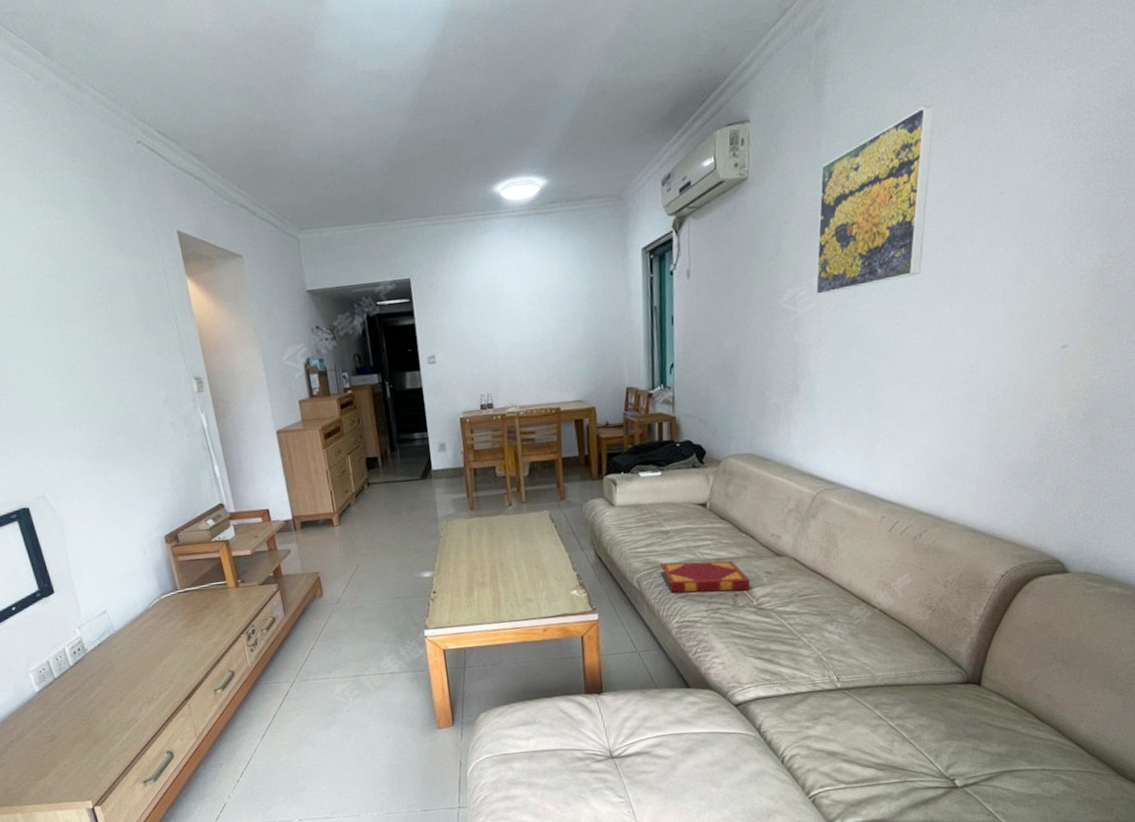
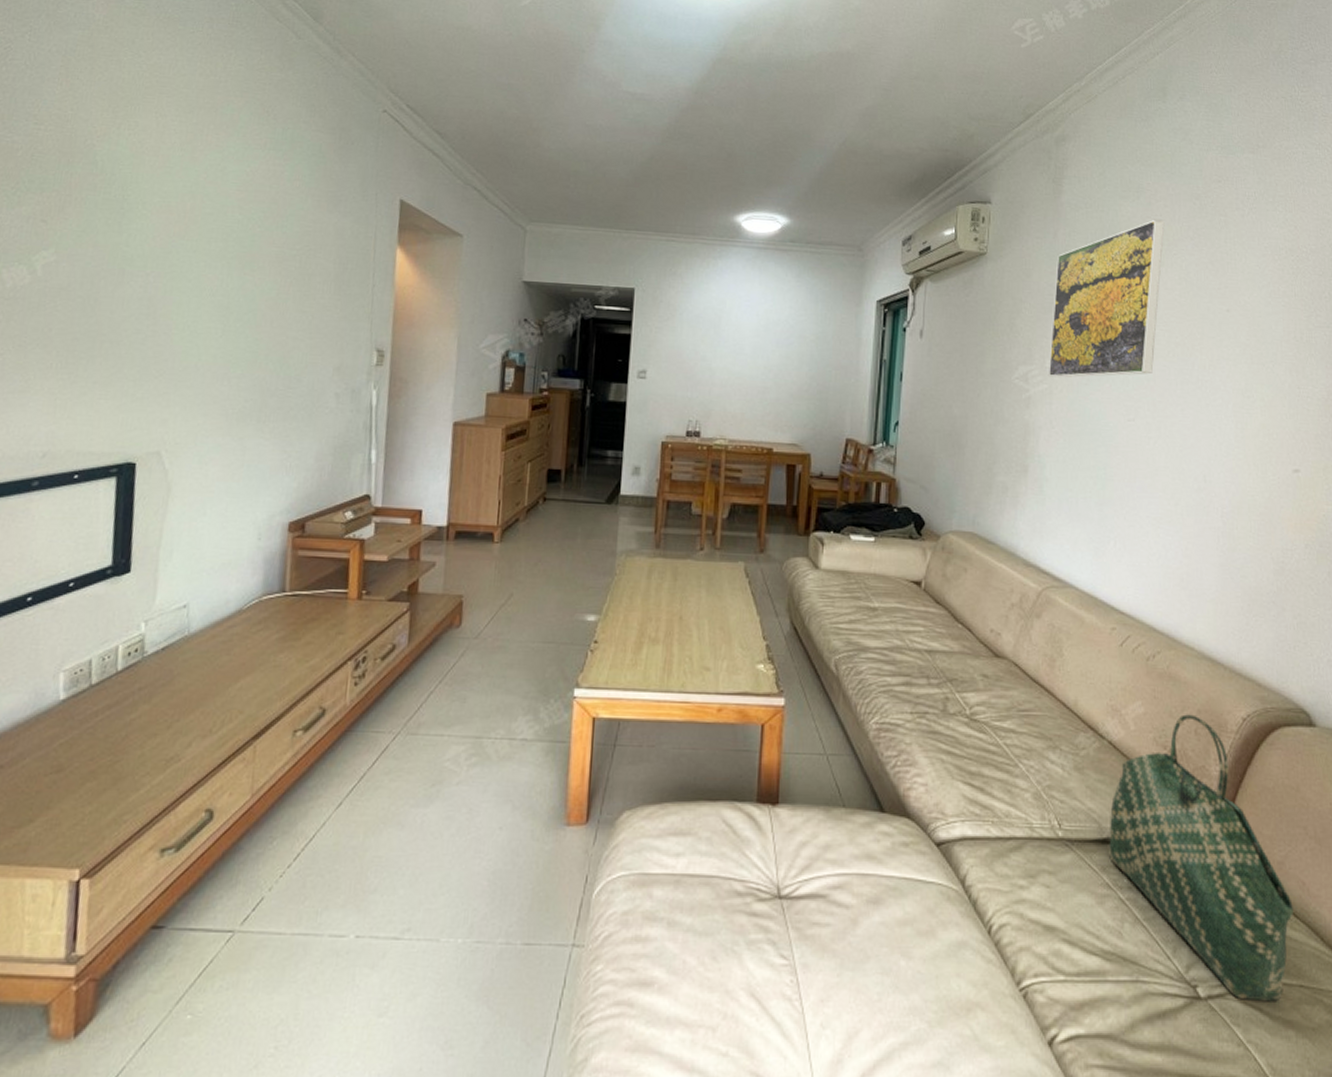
hardback book: present [660,560,750,593] -> none [863,646,963,694]
tote bag: none [880,578,1039,785] -> present [1108,714,1293,1002]

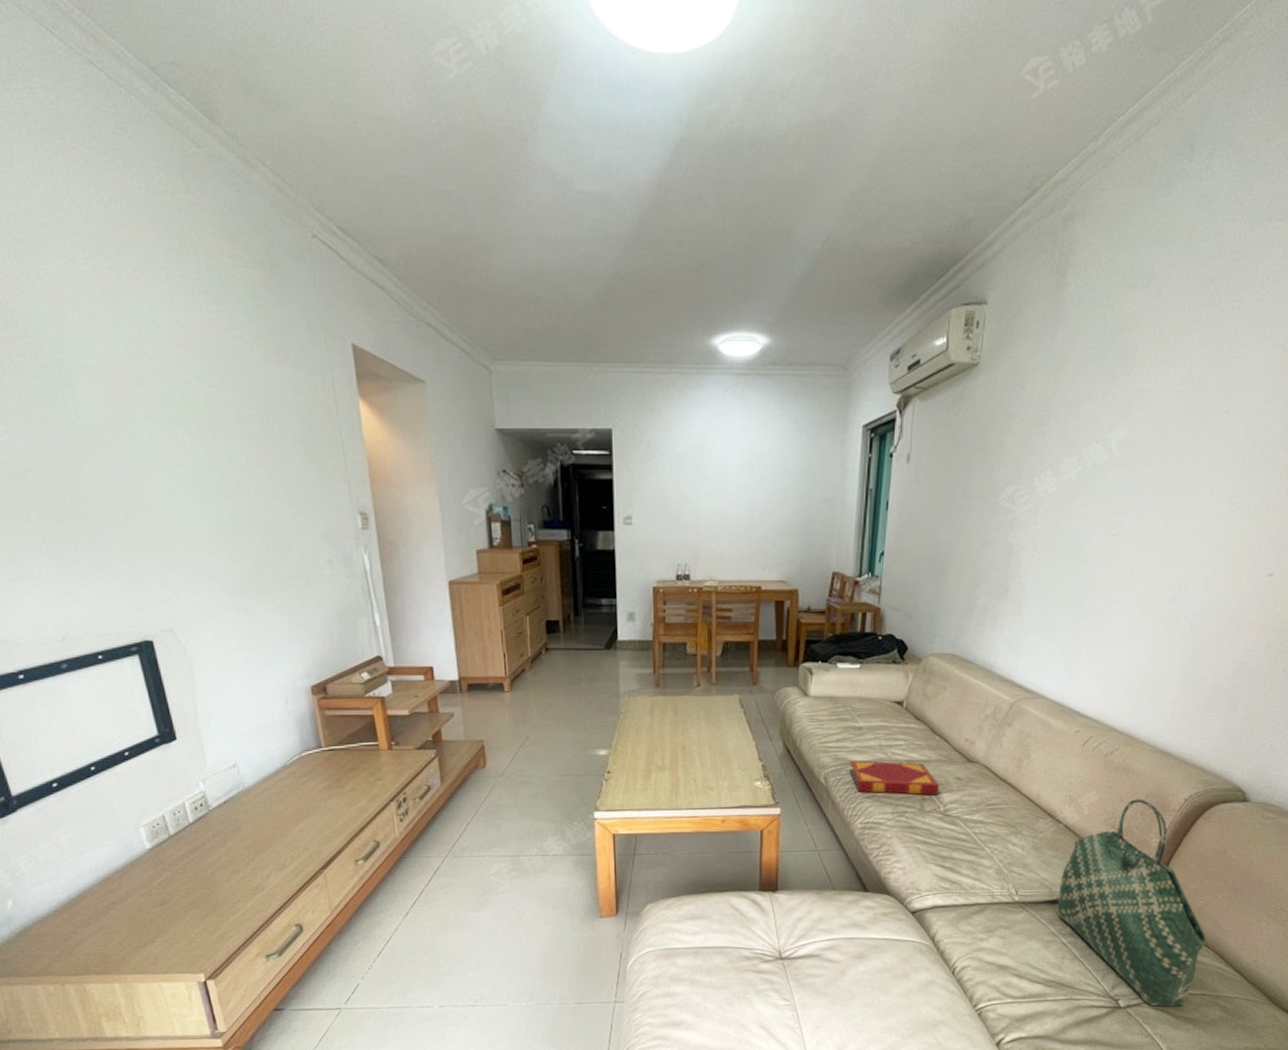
hardback book: none [863,646,963,694] -> present [849,760,939,796]
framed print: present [1048,219,1165,378] -> none [1035,310,1173,496]

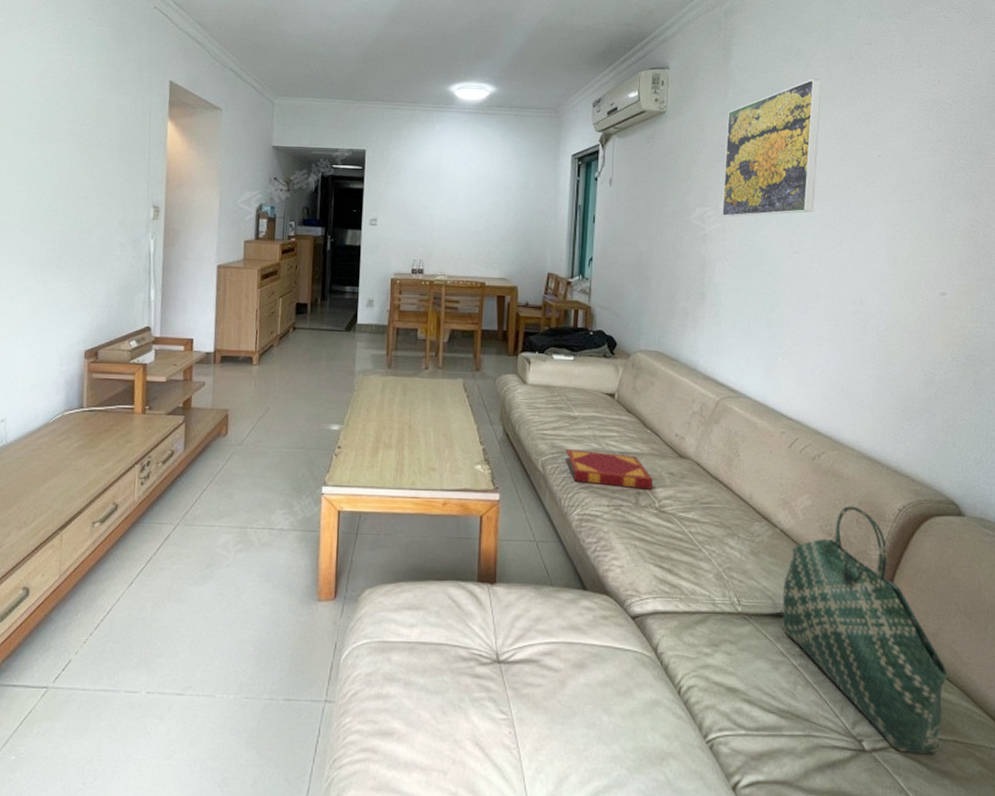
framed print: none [1035,310,1173,496] -> present [721,78,822,217]

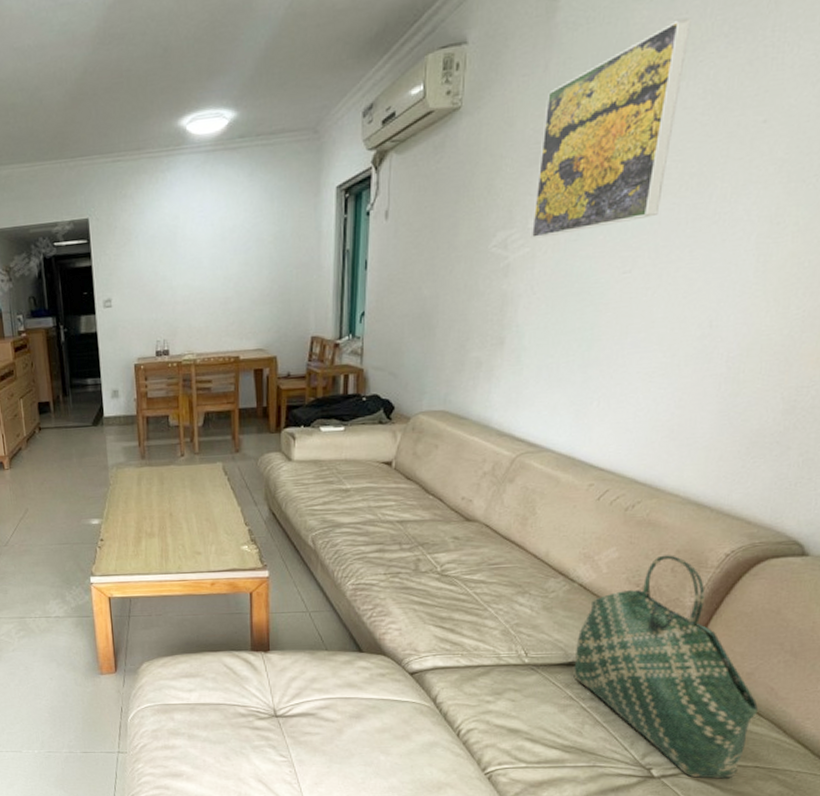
hardback book: present [566,449,653,490] -> none [337,522,434,556]

